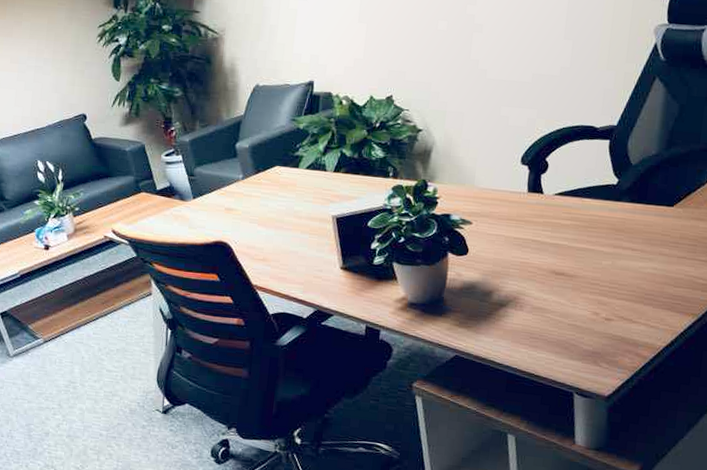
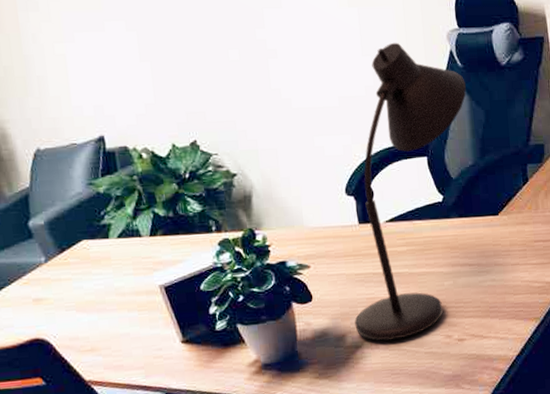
desk lamp: none [504,30,665,307] -> present [354,42,466,341]

